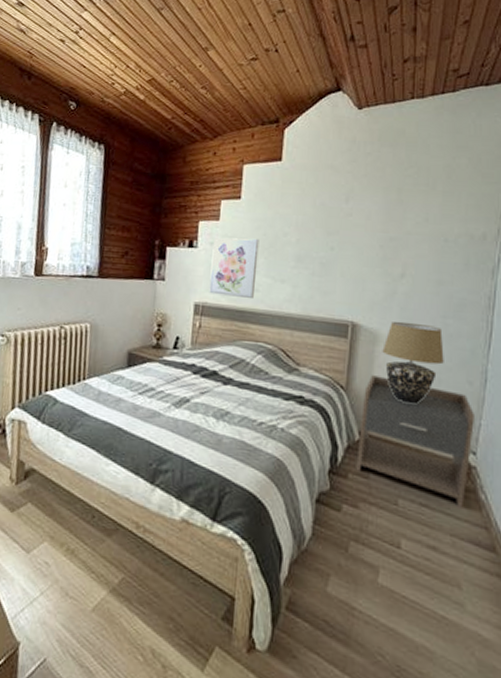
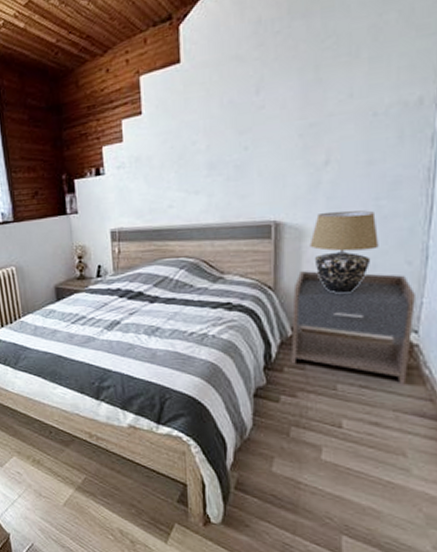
wall art: present [209,237,259,299] -> none [120,153,169,219]

